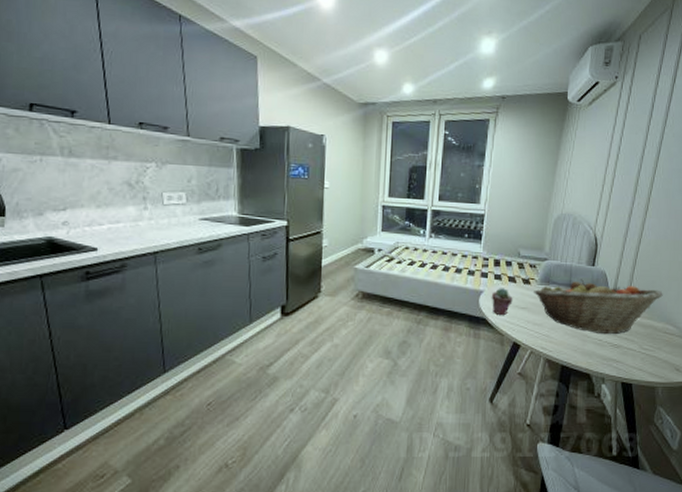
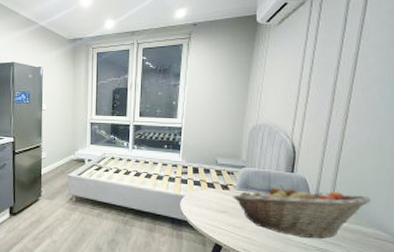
potted succulent: present [491,288,513,316] -> none [191,193,213,219]

